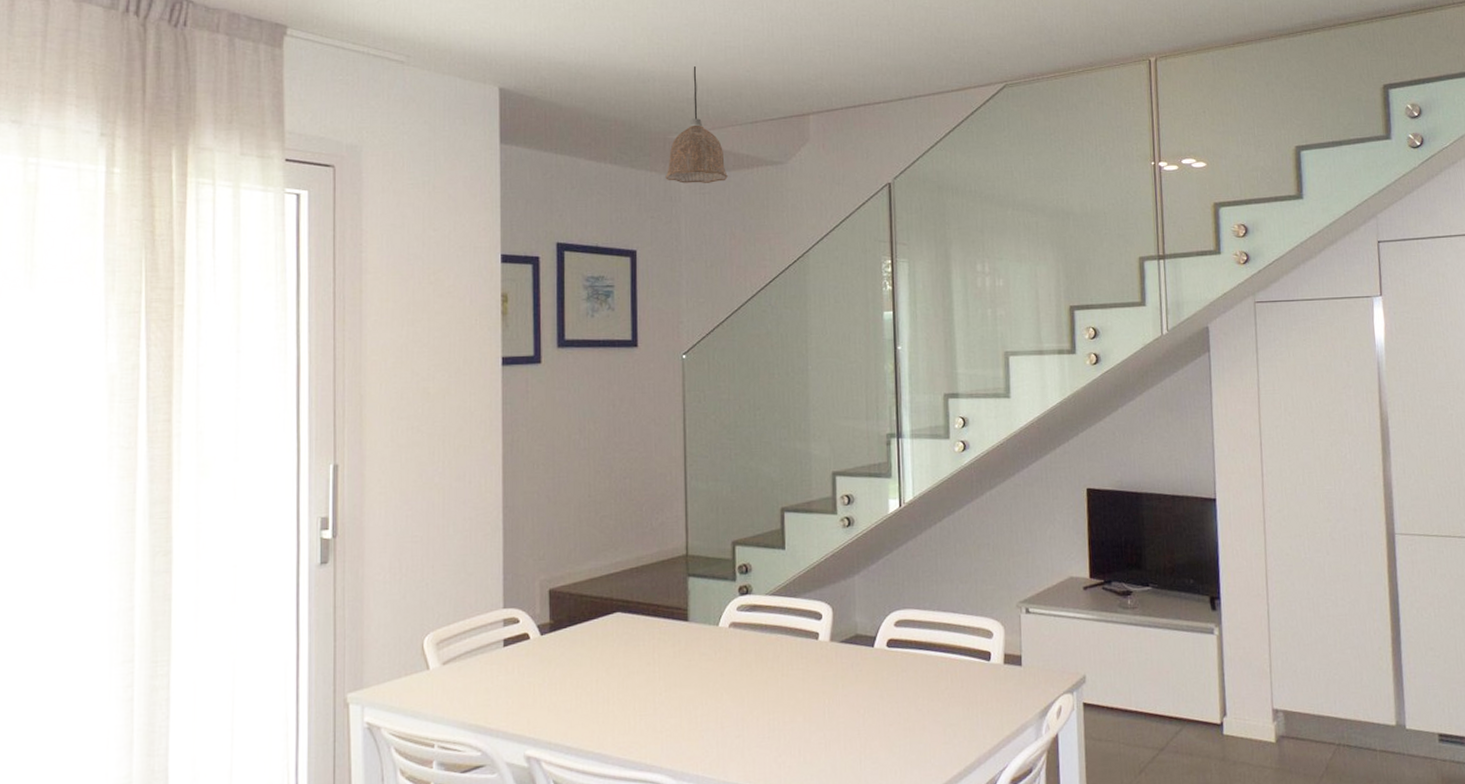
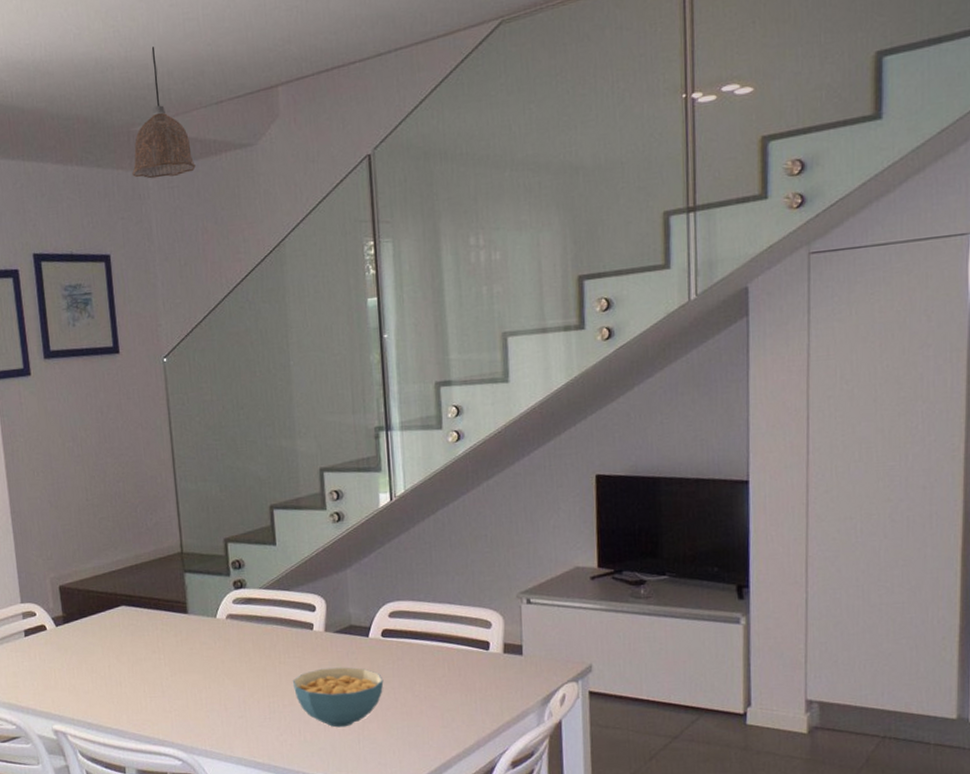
cereal bowl: none [795,679,888,746] -> present [293,667,384,728]

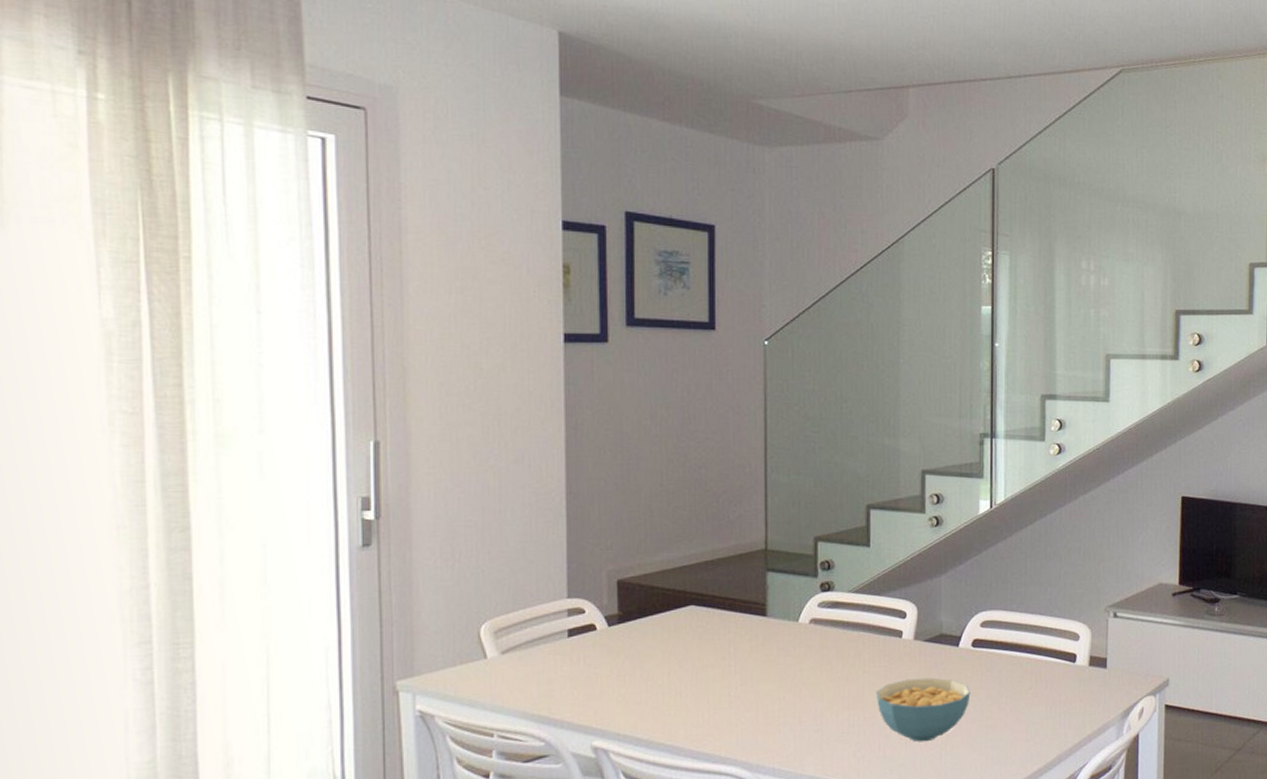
pendant lamp: present [132,47,196,179] -> none [748,24,818,156]

